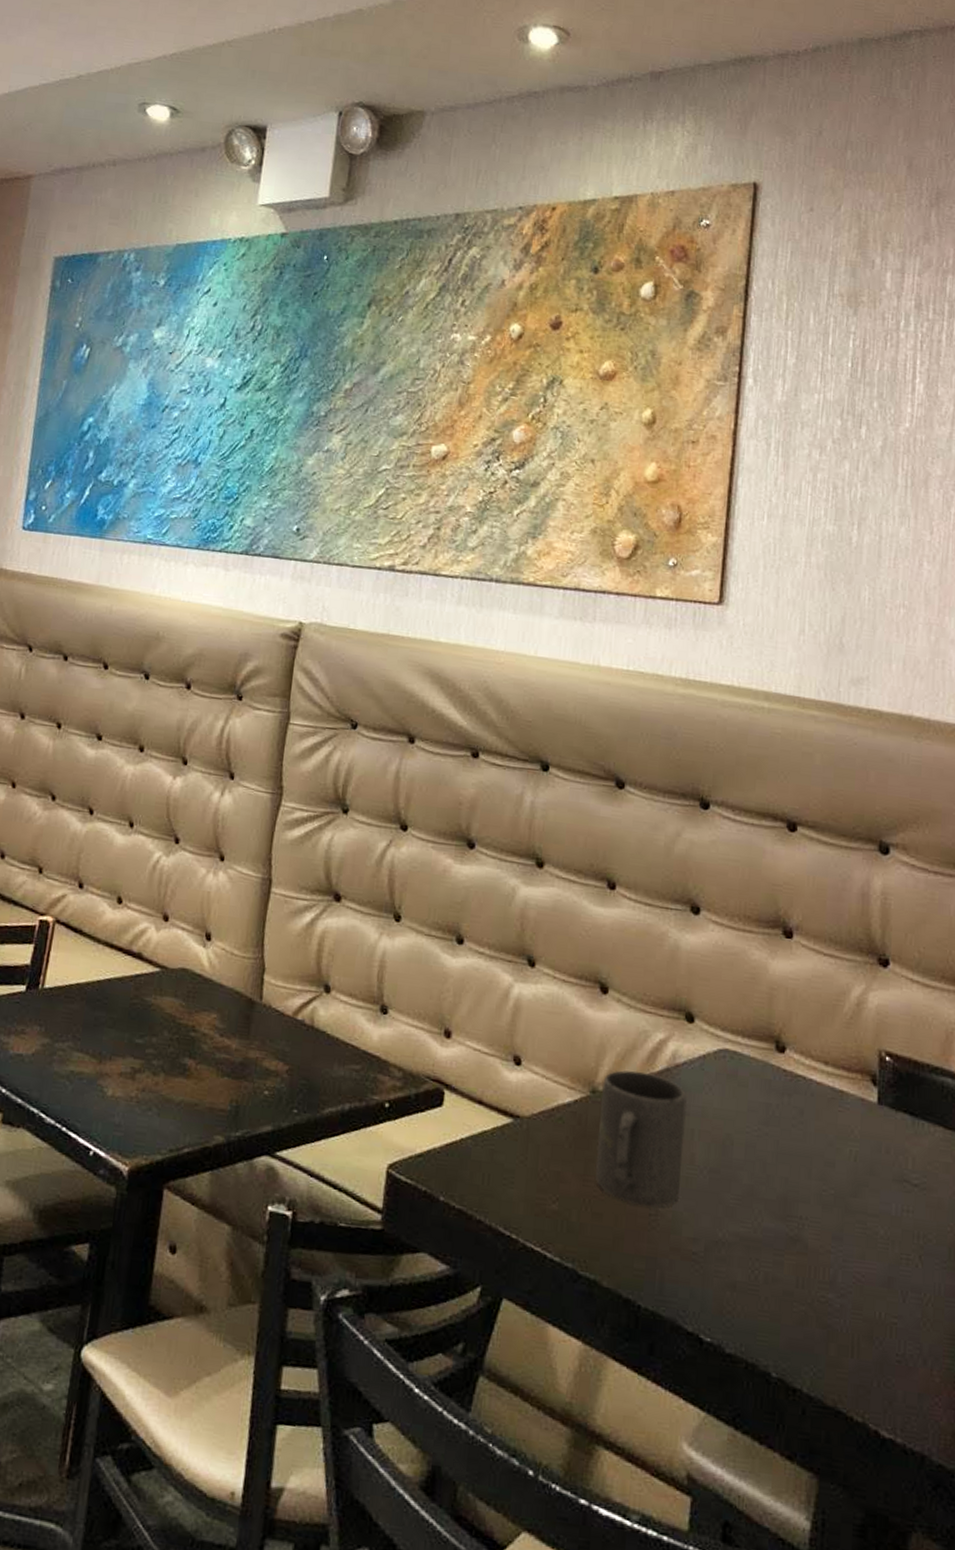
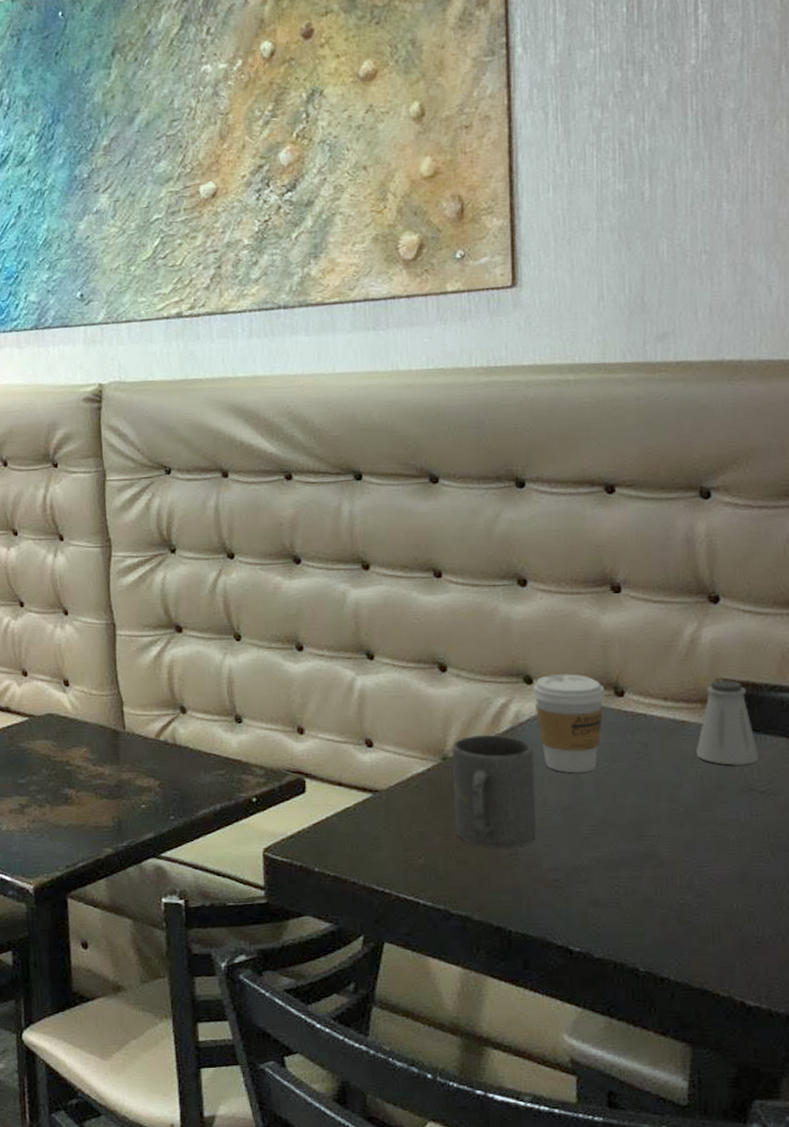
coffee cup: none [692,1016,767,1132] -> present [532,674,606,773]
saltshaker: none [851,1051,915,1151] -> present [695,680,759,765]

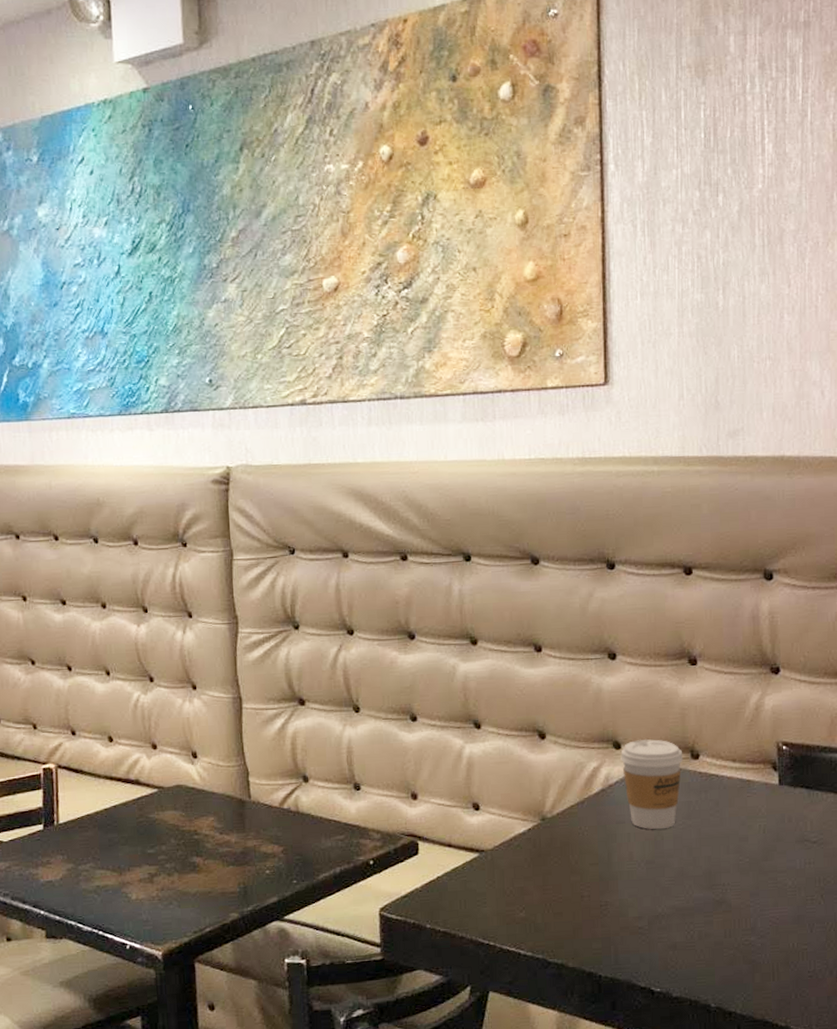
mug: present [451,735,536,849] -> none [549,796,623,901]
saltshaker: present [695,680,759,765] -> none [759,743,812,819]

